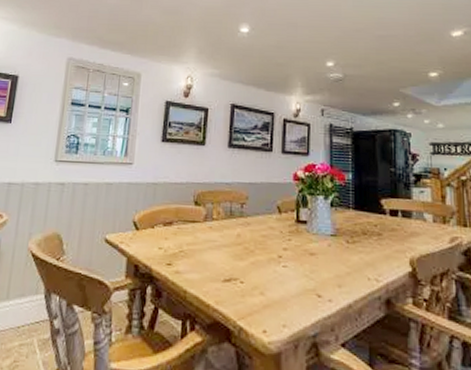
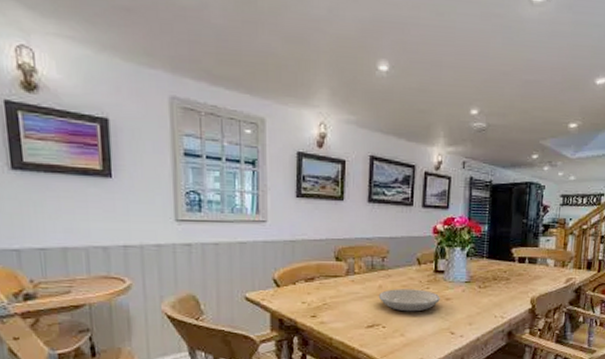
plate: none [236,238,303,267] -> present [378,289,440,312]

